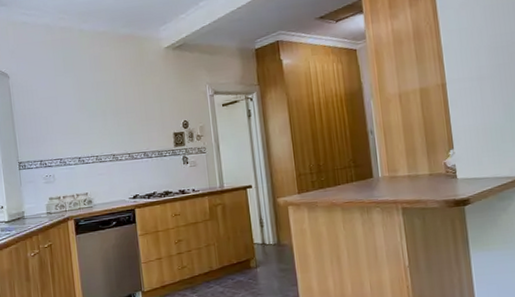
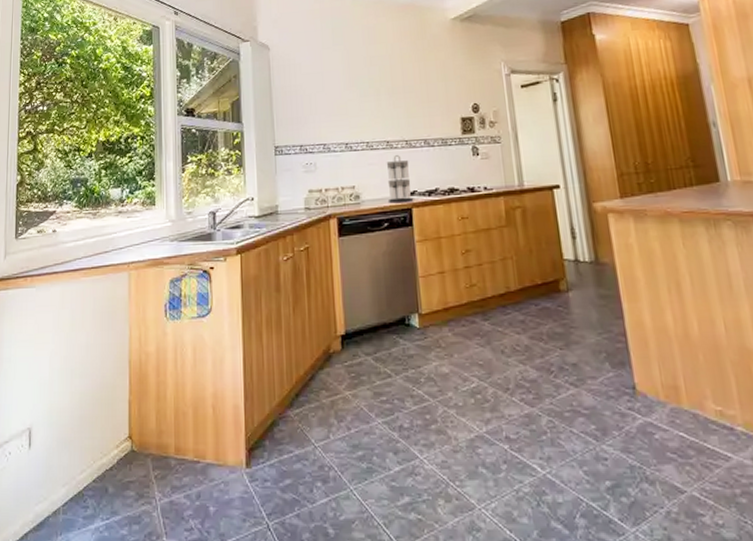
spice rack: none [113,166,135,206] -> present [386,155,413,204]

